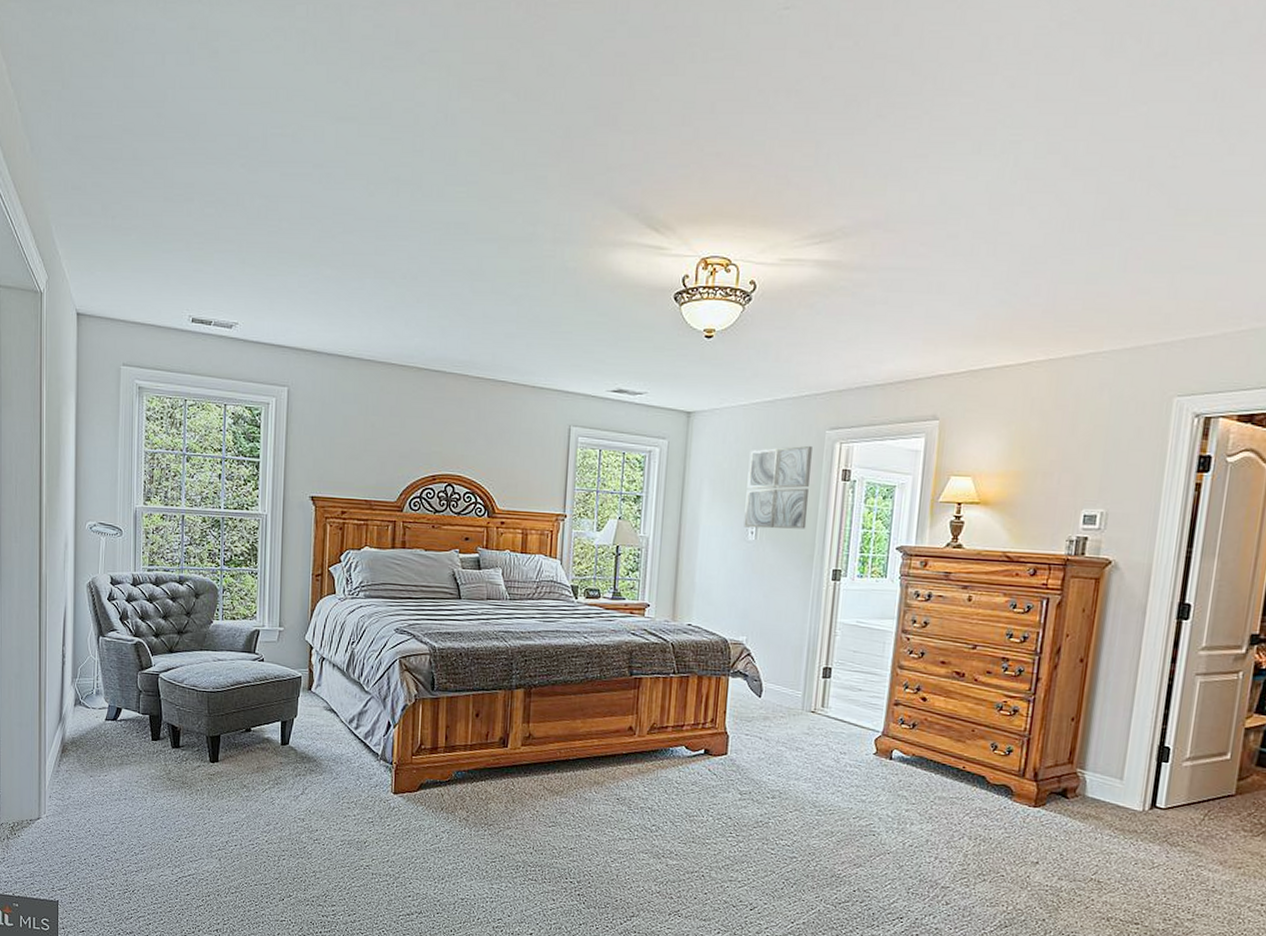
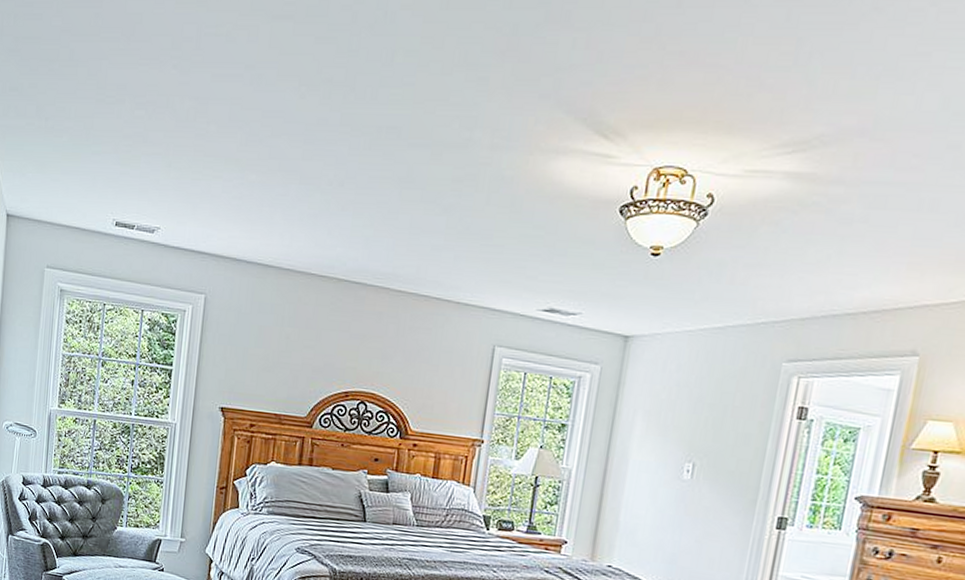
wall art: present [743,445,812,529] -> none [679,378,765,471]

